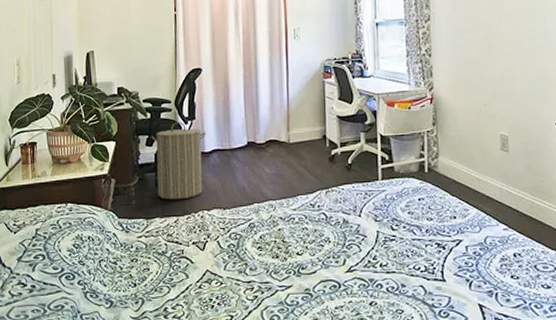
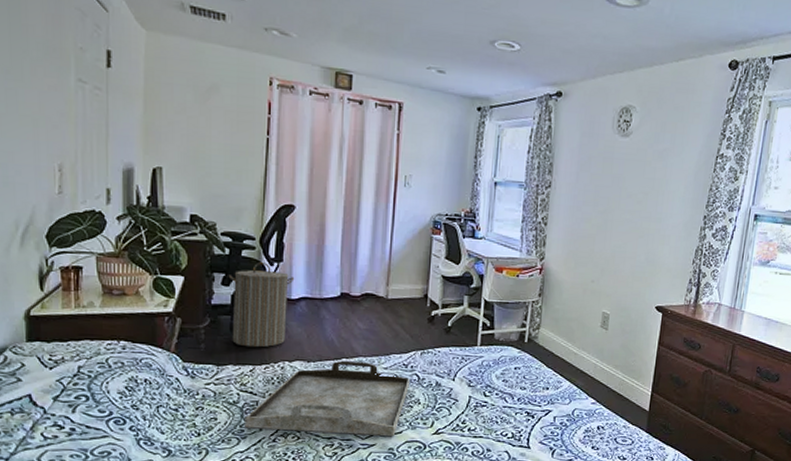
serving tray: none [173,205,318,277] -> present [245,360,410,437]

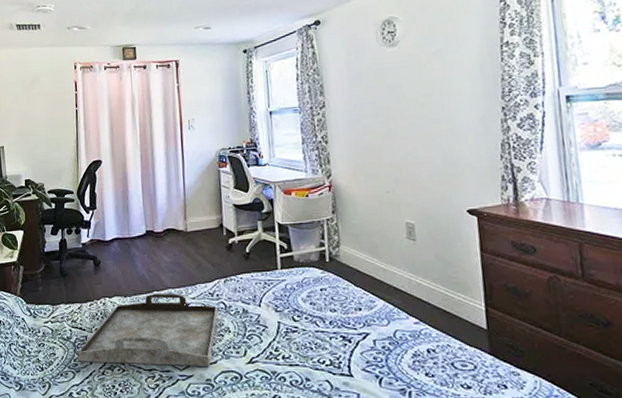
laundry hamper: present [228,262,295,348] -> none [55,211,107,287]

